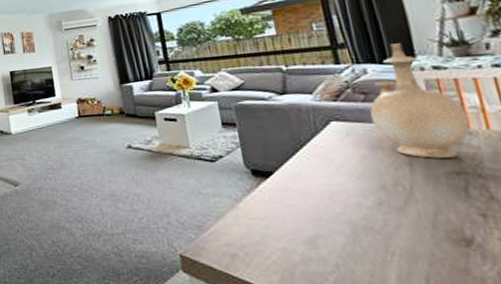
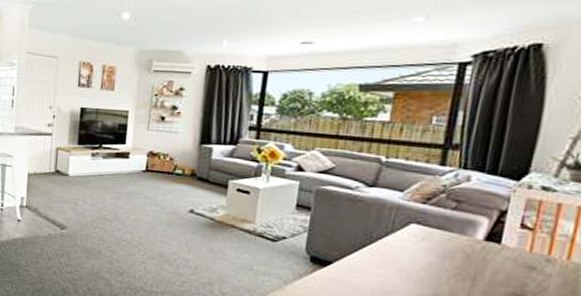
vase: present [370,43,471,158] -> none [454,154,556,281]

